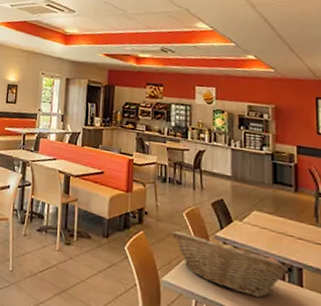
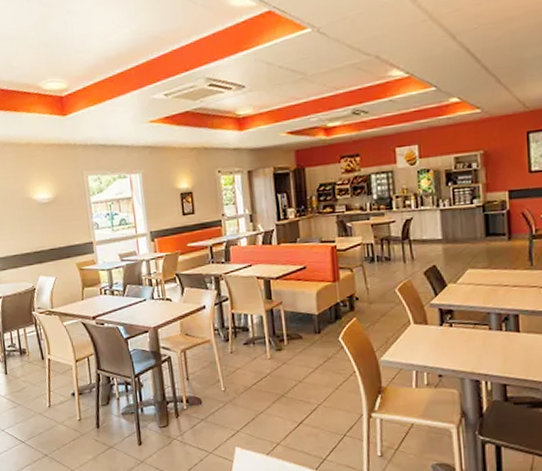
fruit basket: present [171,231,288,298] -> none [385,304,505,353]

